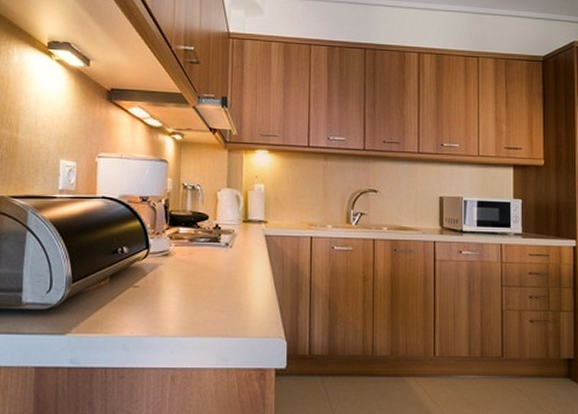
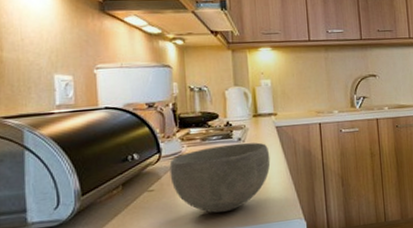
bowl: none [155,248,256,320] -> present [169,142,271,213]

